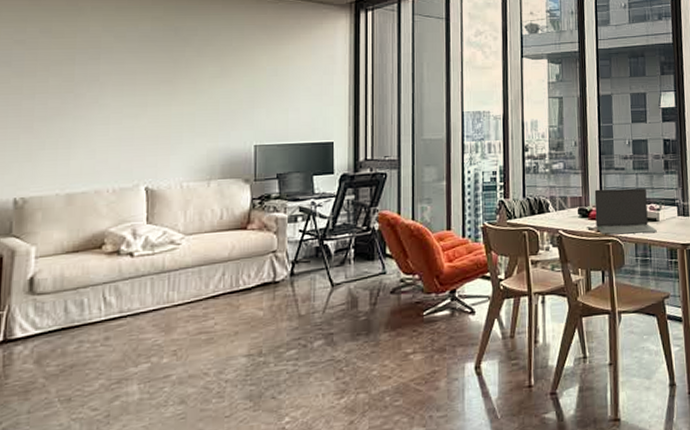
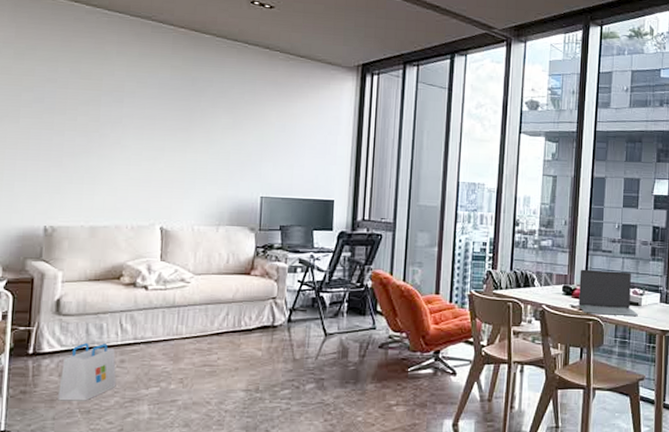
shopping bag: none [33,321,101,391] -> present [58,343,117,401]

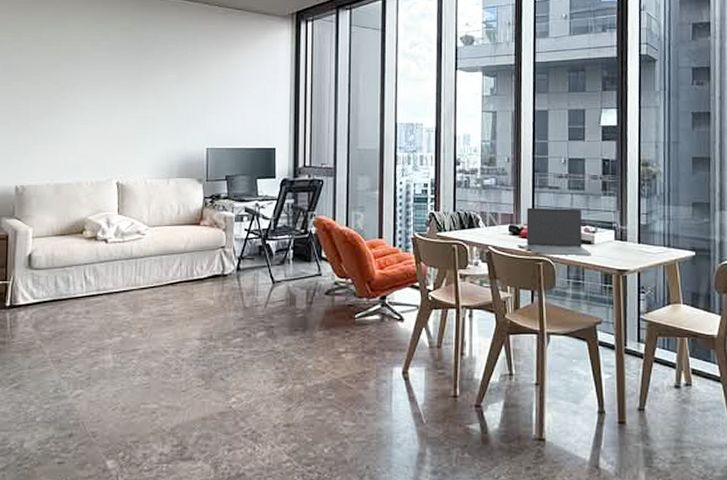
shopping bag: present [58,343,117,401] -> none [33,295,83,351]

